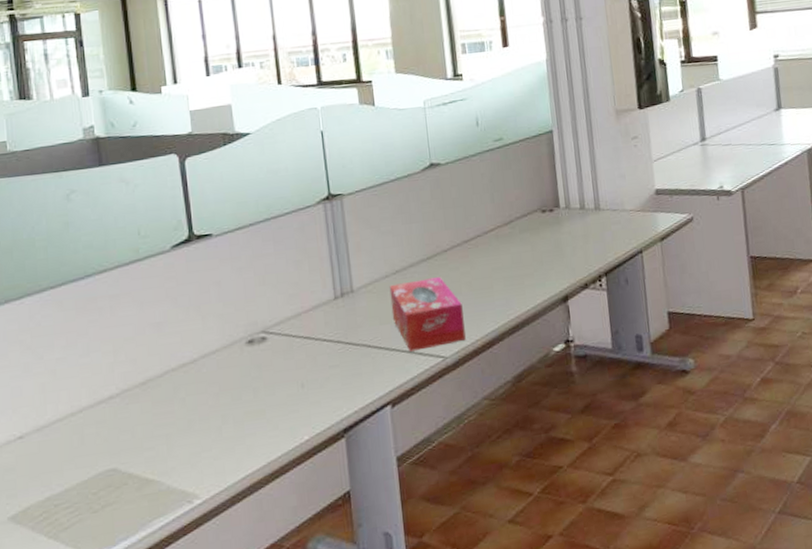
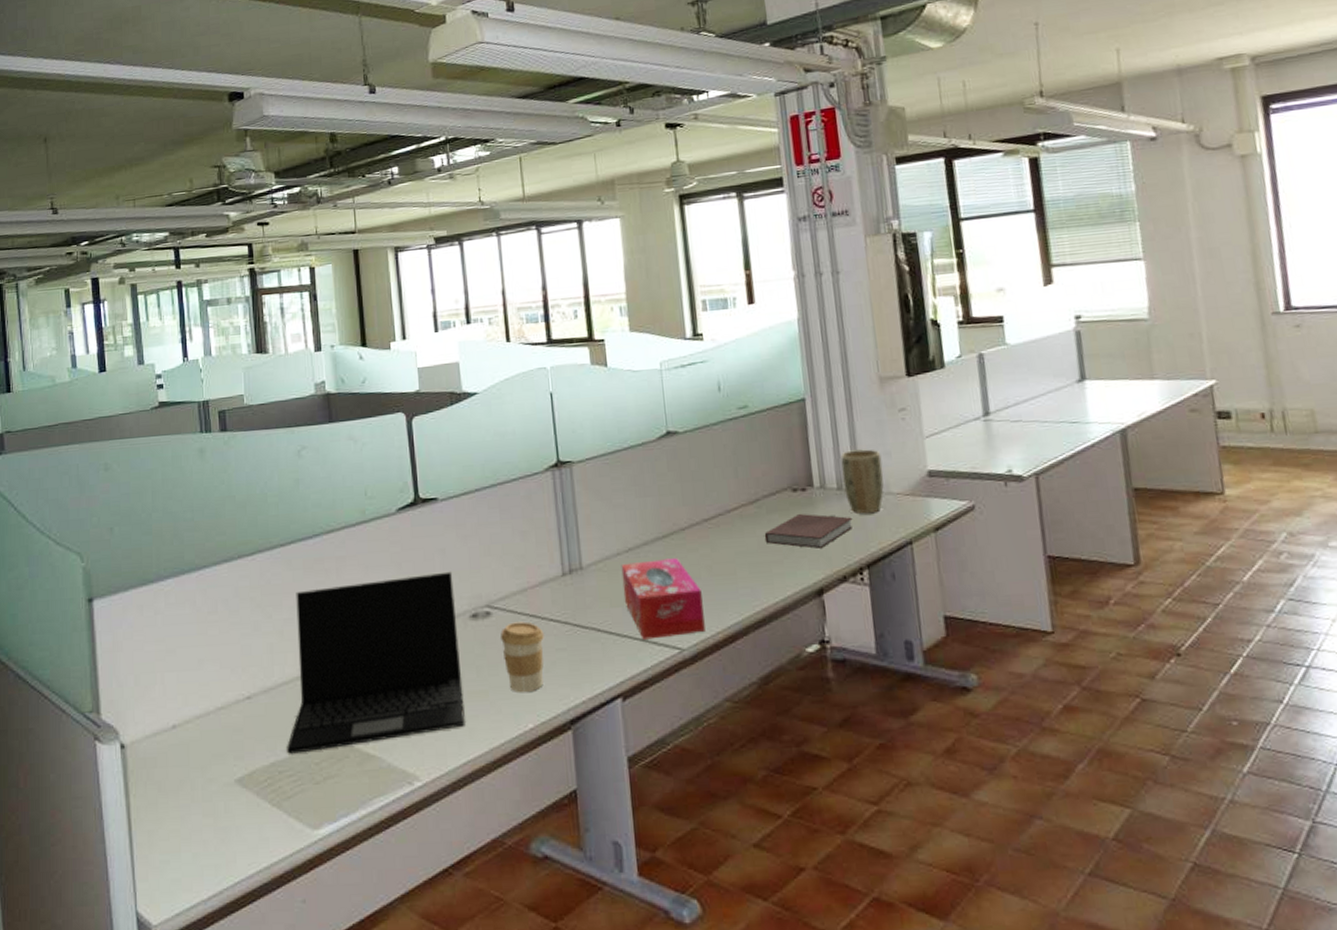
laptop: none [62,302,243,488] -> present [287,571,465,754]
coffee cup: none [275,343,318,409] -> present [499,621,544,693]
notebook: none [517,231,593,261] -> present [764,513,853,548]
plant pot: none [583,172,619,230] -> present [840,448,884,514]

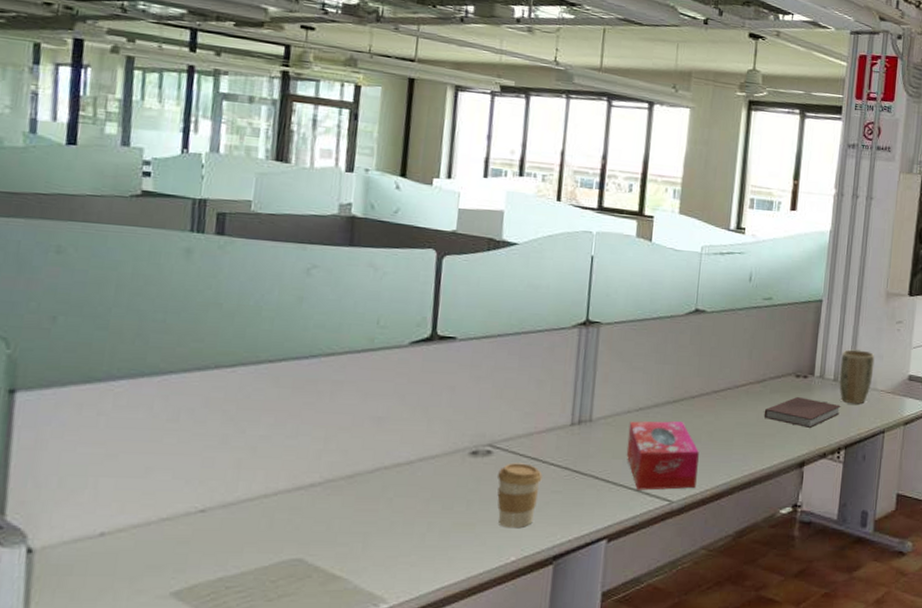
laptop: present [287,571,465,754] -> none [239,408,459,570]

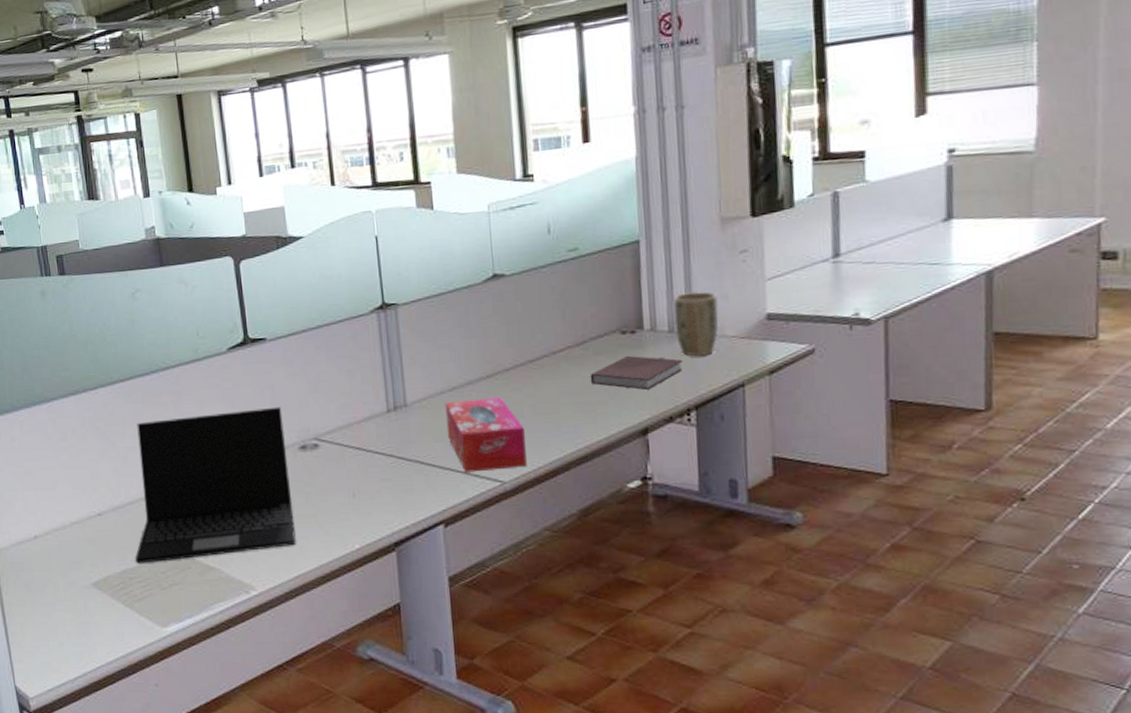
laptop: none [239,408,459,570] -> present [135,406,296,563]
coffee cup: present [496,463,543,529] -> none [327,453,370,518]

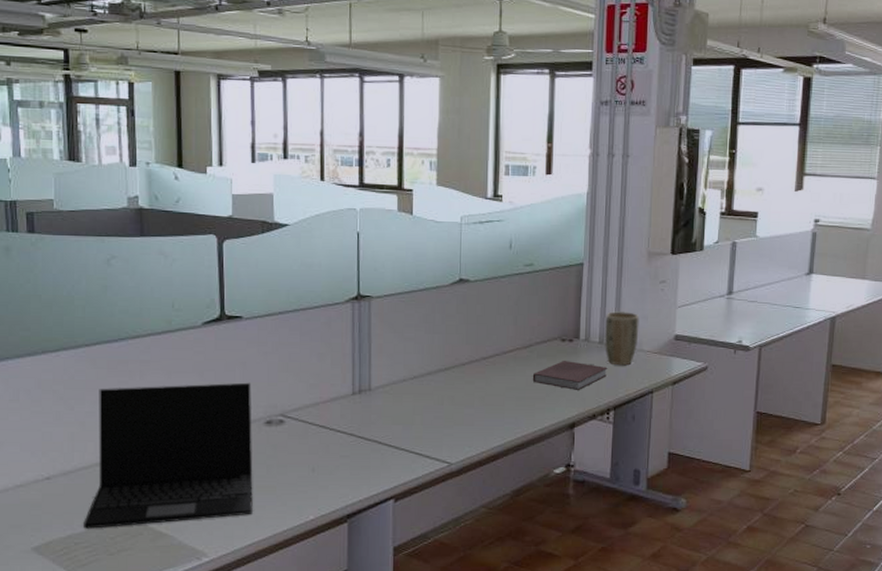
tissue box: present [445,397,527,473] -> none [405,388,473,454]

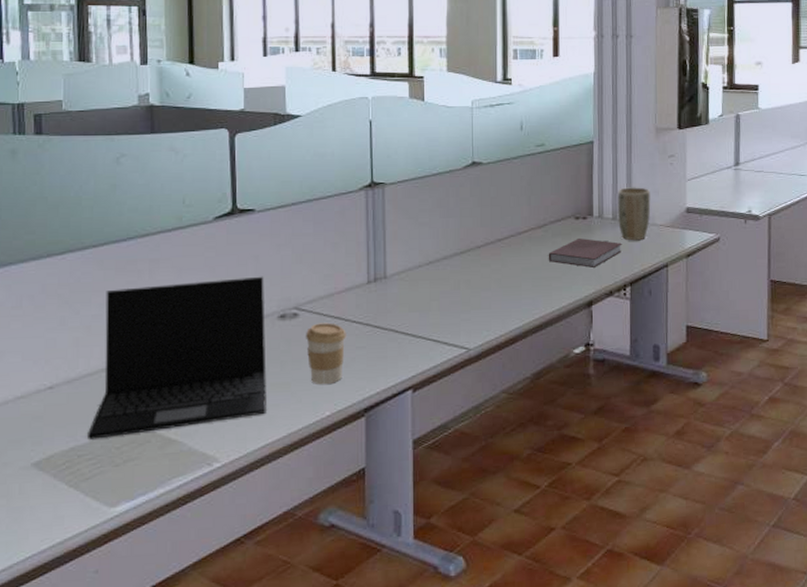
coffee cup: none [290,430,331,490] -> present [305,322,346,385]

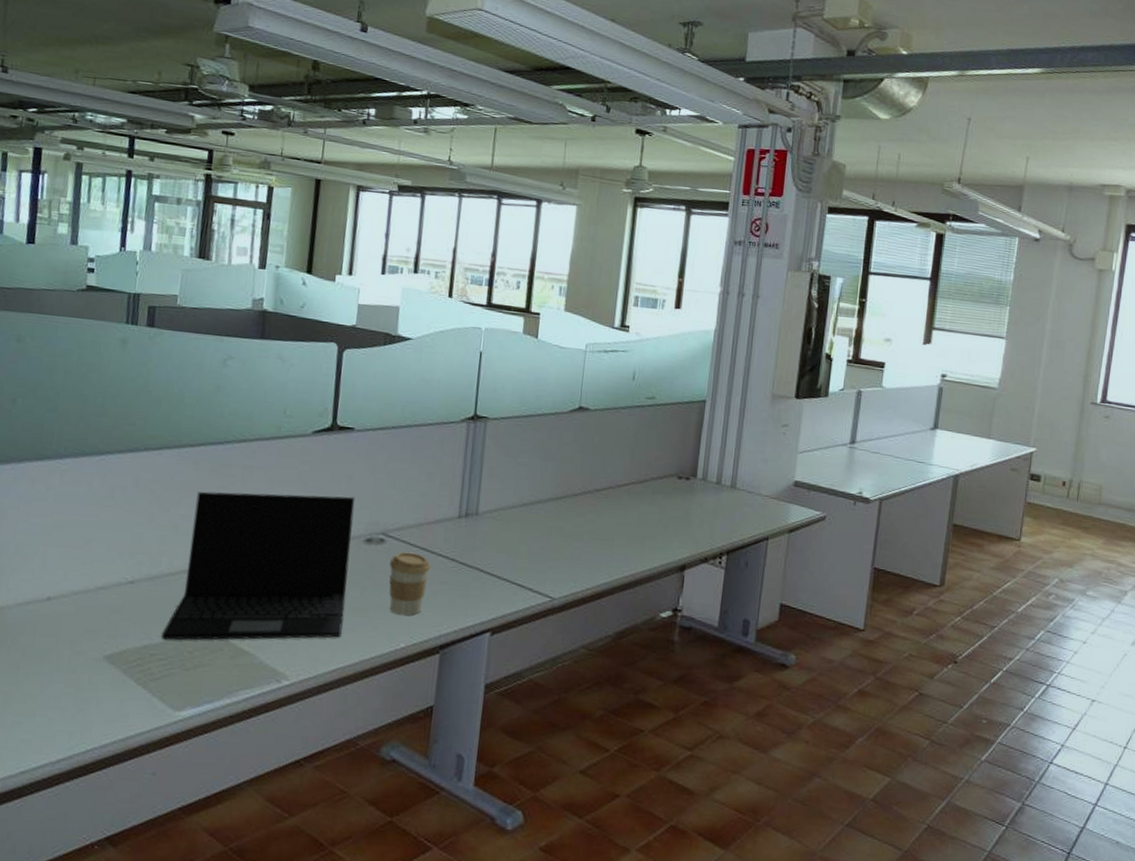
notebook: present [548,237,622,268] -> none [645,498,724,531]
plant pot: present [618,186,651,241] -> none [722,451,759,509]

